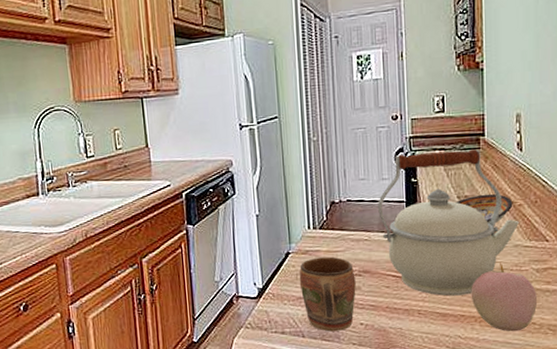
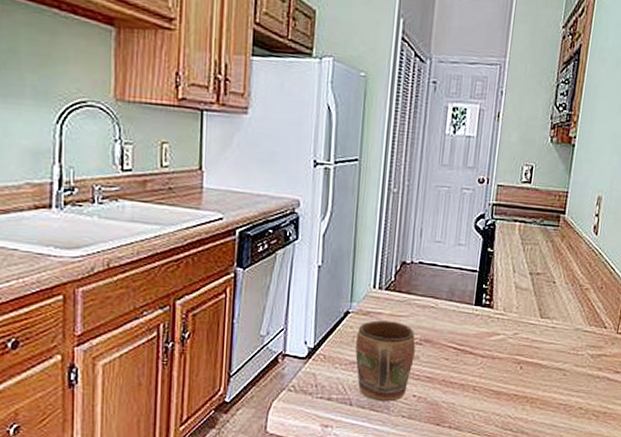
kettle: present [378,149,520,296] -> none [449,220,584,374]
bowl: present [455,193,513,224] -> none [527,273,581,305]
apple: present [471,263,537,332] -> none [526,345,588,415]

